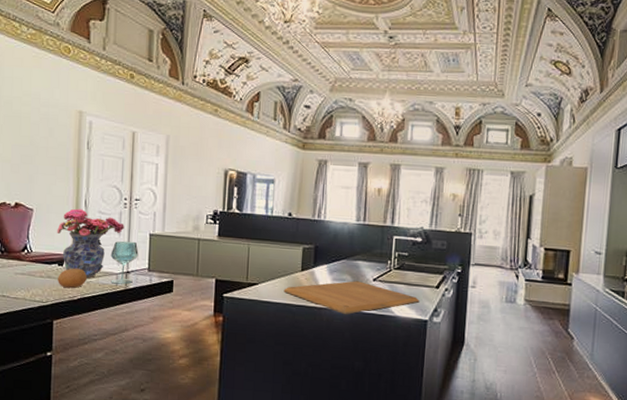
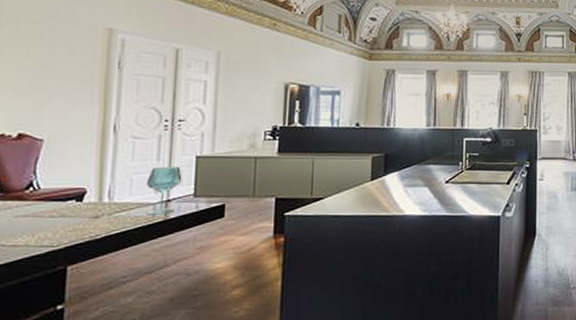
flower arrangement: present [57,208,124,278] -> none [75,135,165,212]
fruit: present [58,268,87,289] -> none [75,202,114,227]
chopping board: present [283,281,420,315] -> none [352,185,492,220]

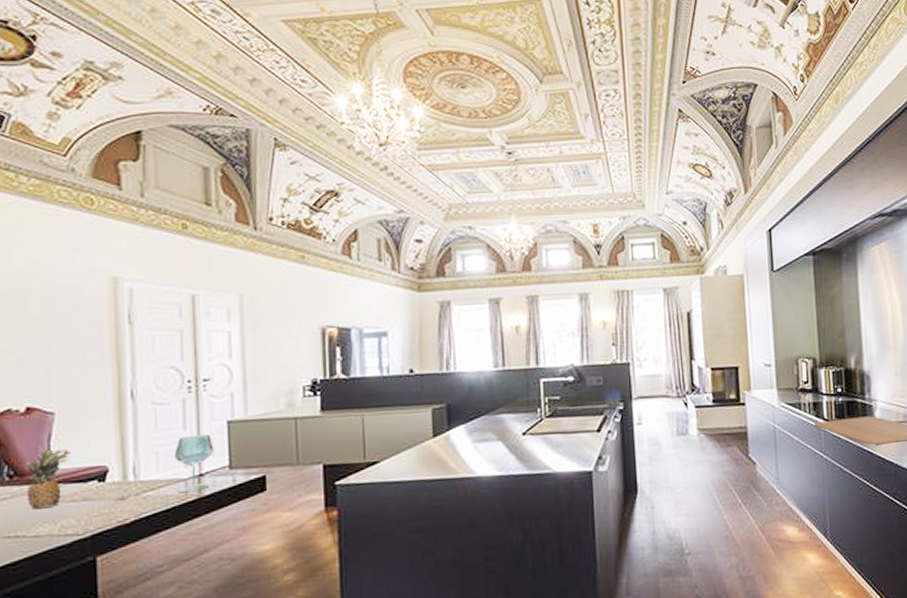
fruit: none [9,171,54,222] -> present [23,449,71,510]

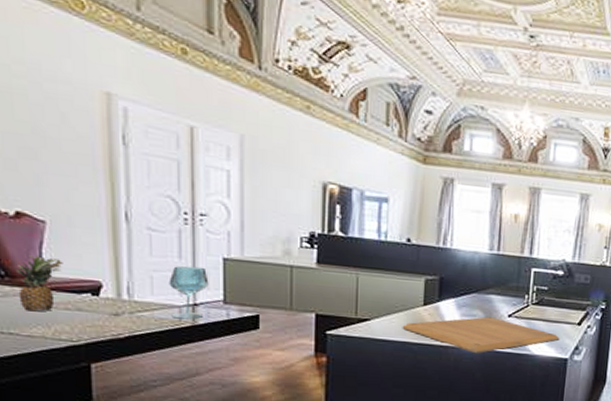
chopping board: none [413,438,581,482] -> present [402,317,560,354]

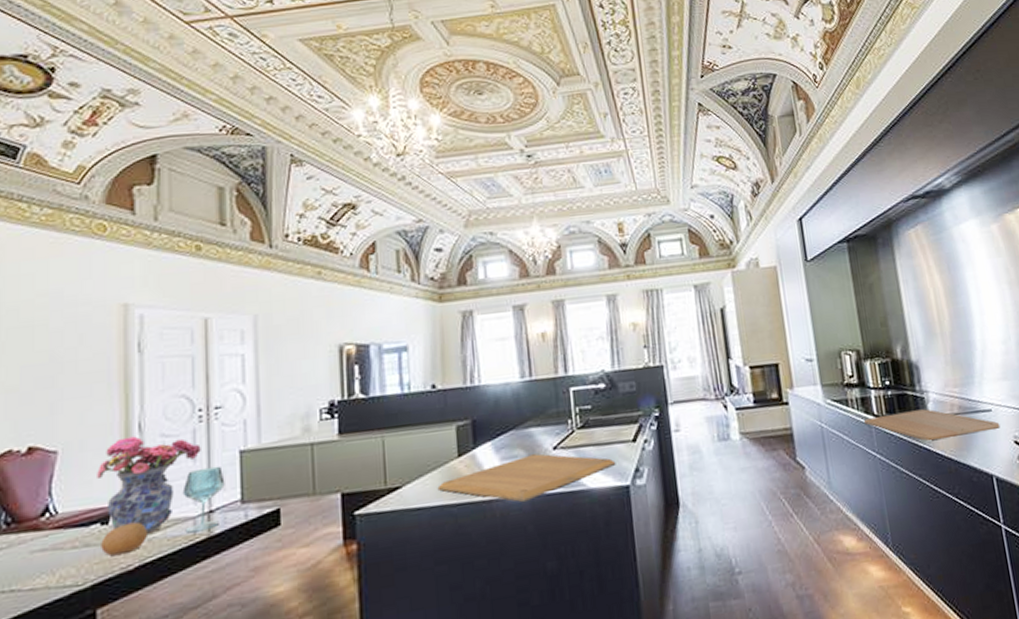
fruit: present [15,255,63,312] -> none [22,491,73,560]
flower arrangement: none [86,222,186,312] -> present [97,436,201,534]
fruit: none [92,298,136,324] -> present [101,521,147,557]

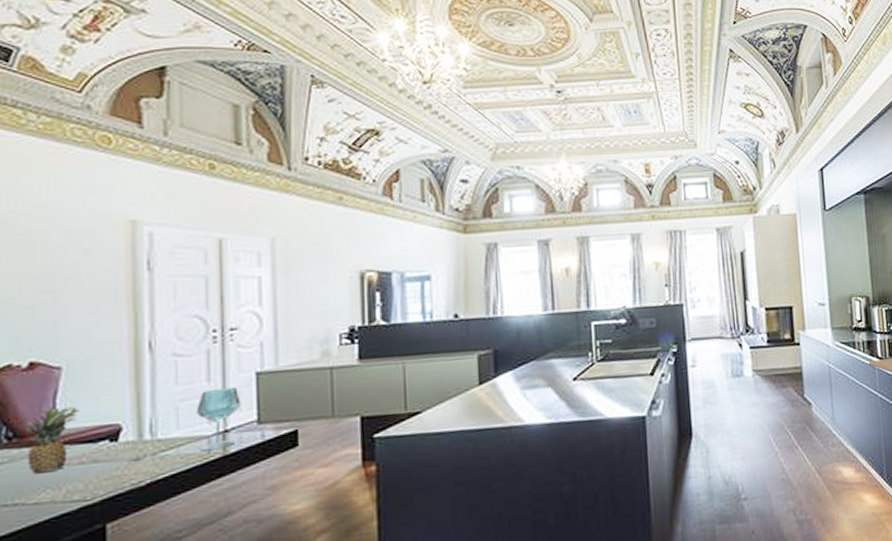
fruit: none [22,491,73,560] -> present [24,407,79,474]
flower arrangement: present [97,436,201,534] -> none [104,354,216,452]
fruit: present [101,521,147,557] -> none [110,439,159,473]
chopping board: present [437,453,616,503] -> none [458,384,634,430]

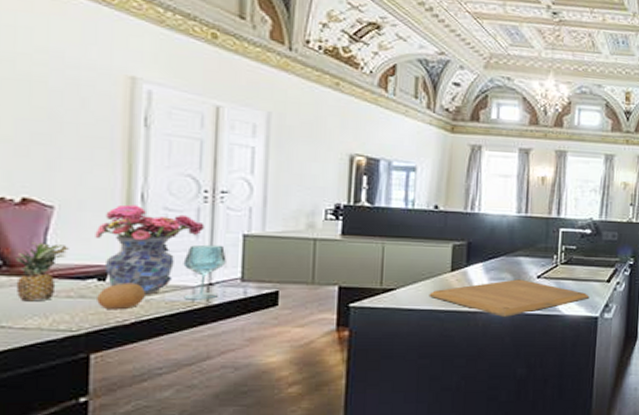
flower arrangement: none [104,354,216,452] -> present [95,204,205,295]
fruit: none [110,439,159,473] -> present [97,282,145,310]
chopping board: none [458,384,634,430] -> present [429,279,590,318]

